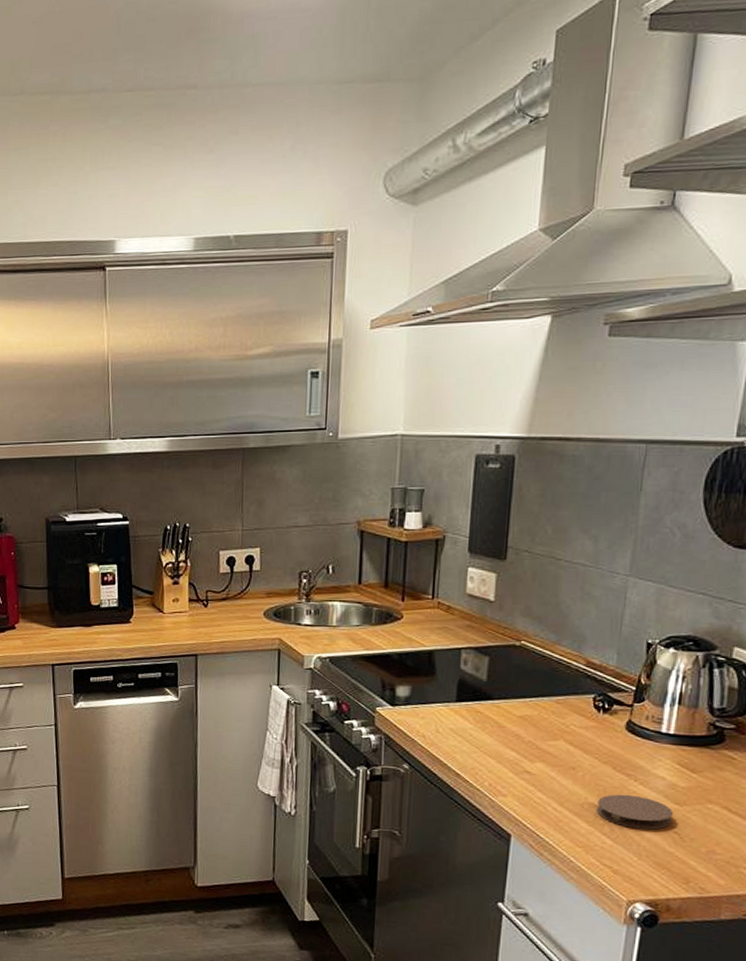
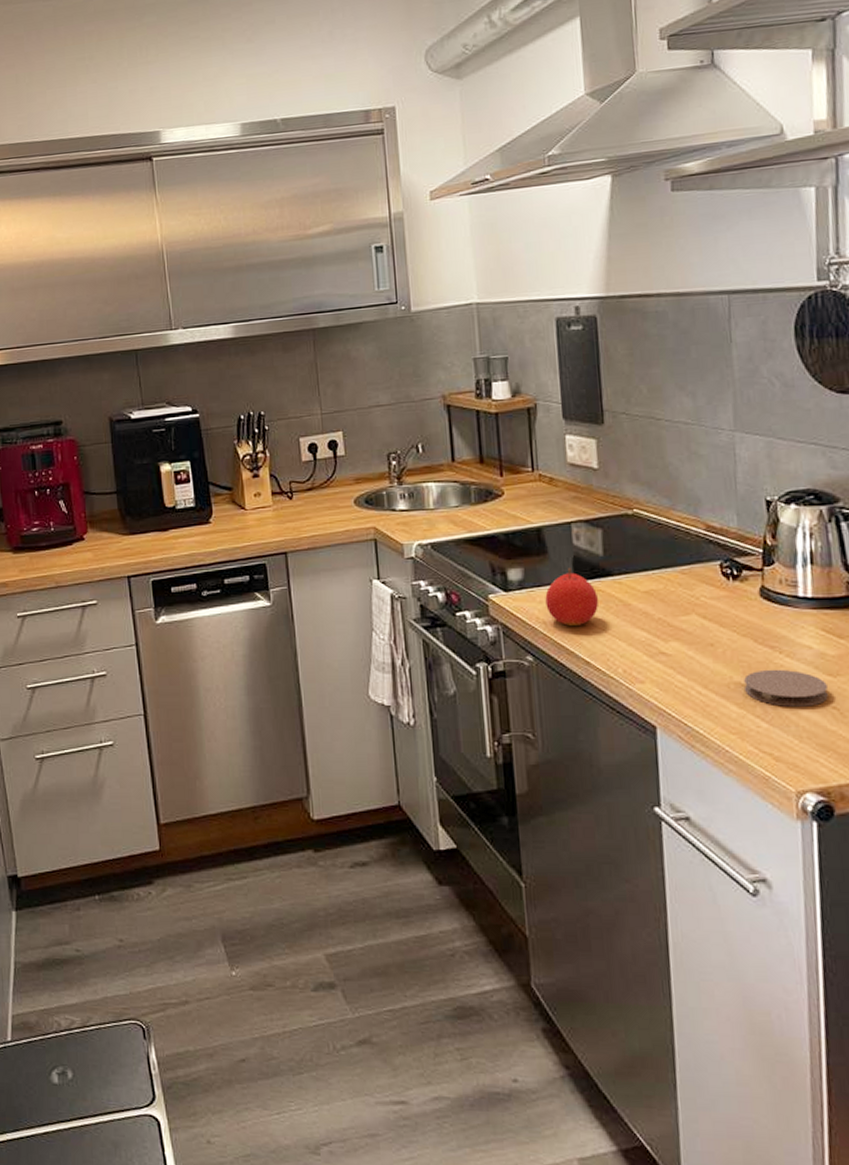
fruit: none [427,689,477,742] -> present [545,568,599,627]

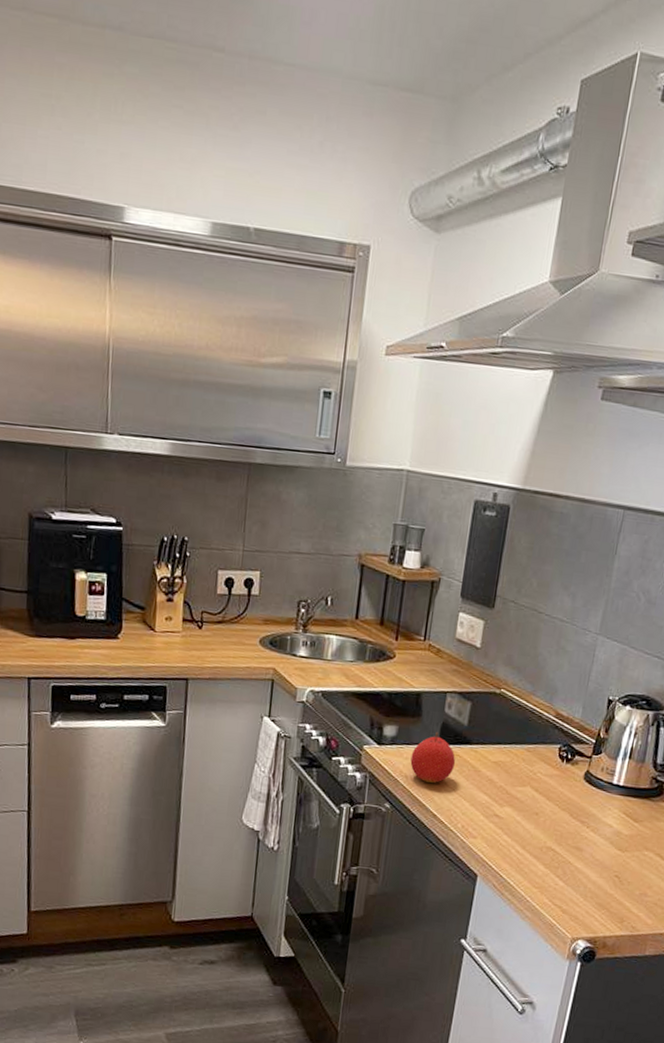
coaster: present [744,669,828,707] -> none [553,839,616,873]

